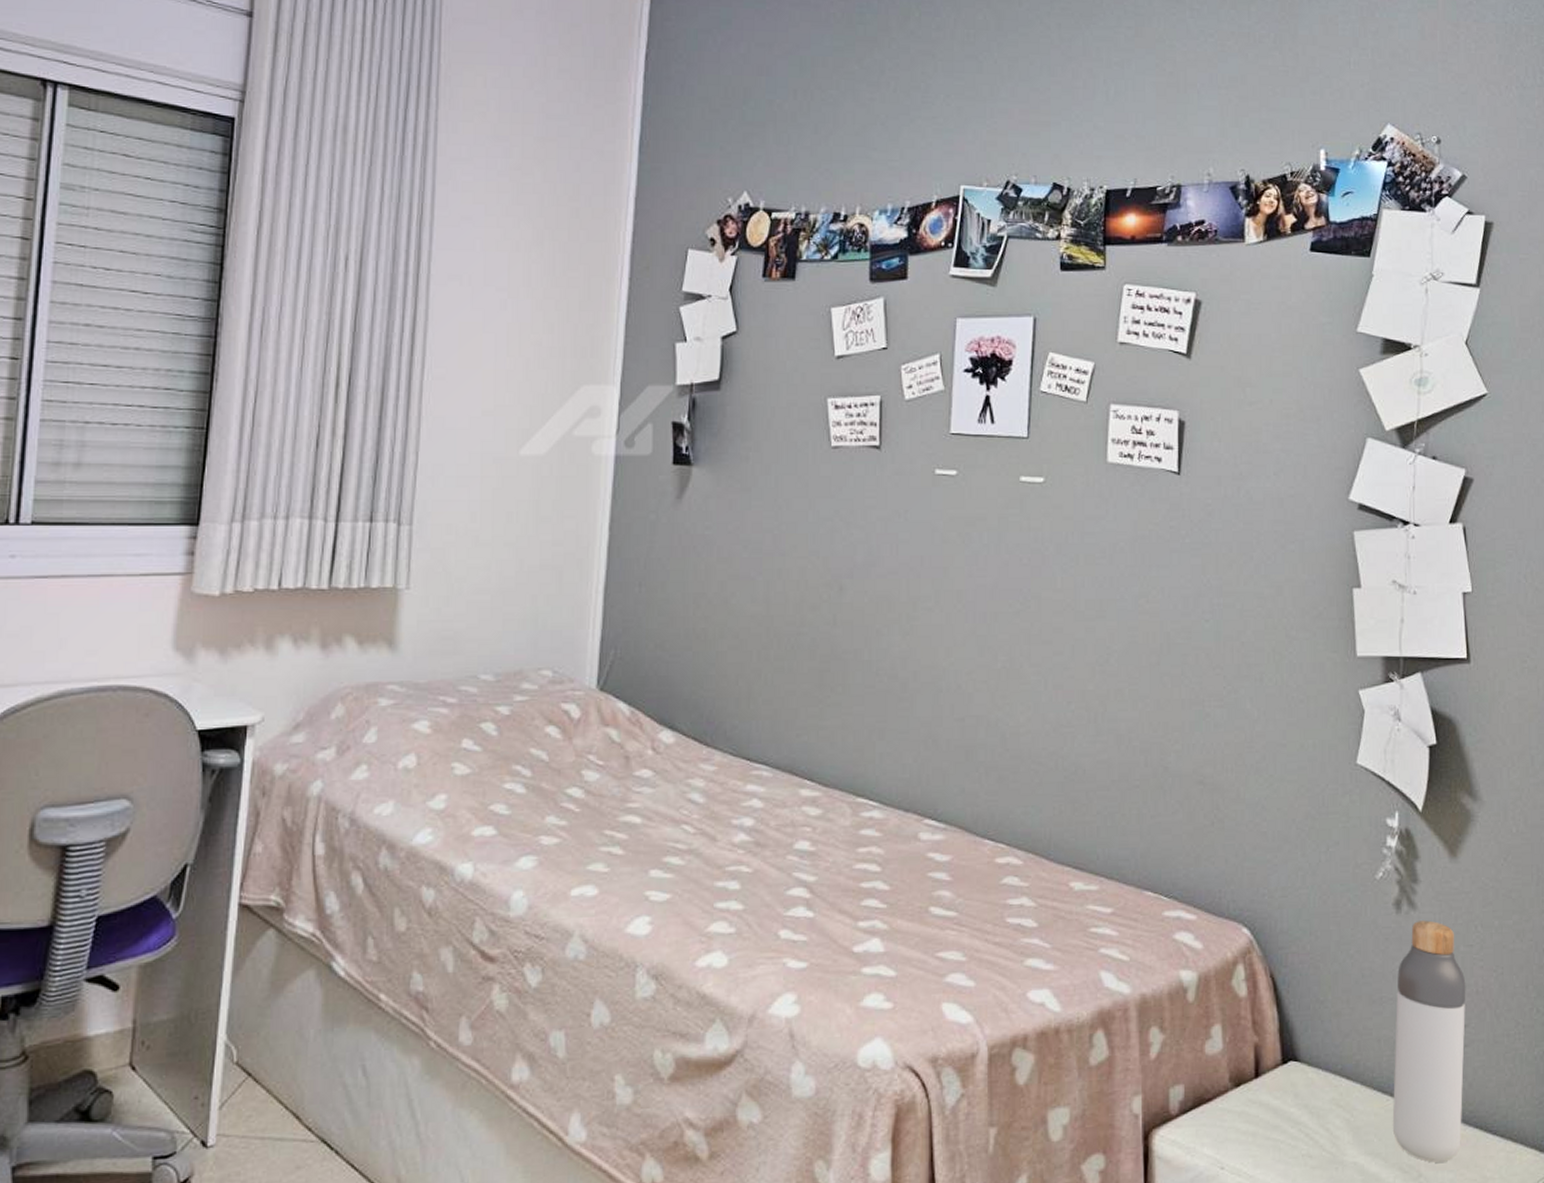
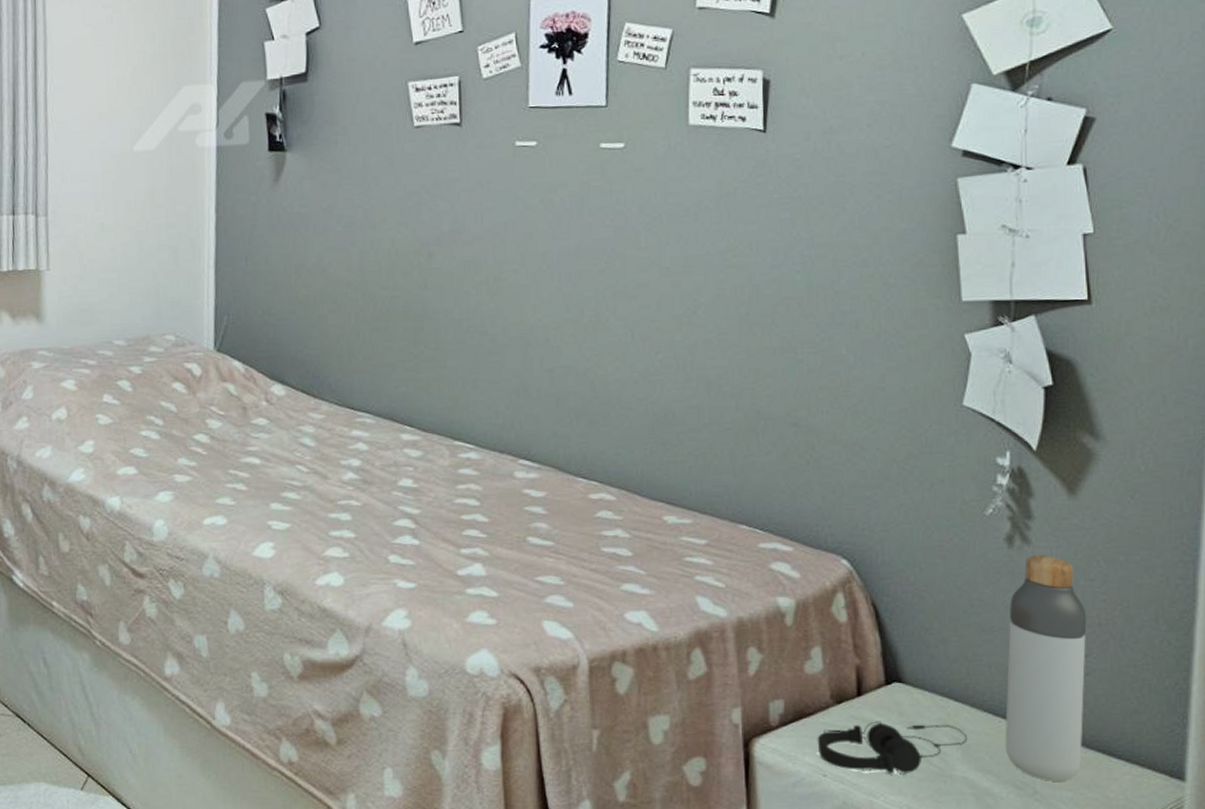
headphones: none [1215,1104,1359,1163] -> present [817,721,968,775]

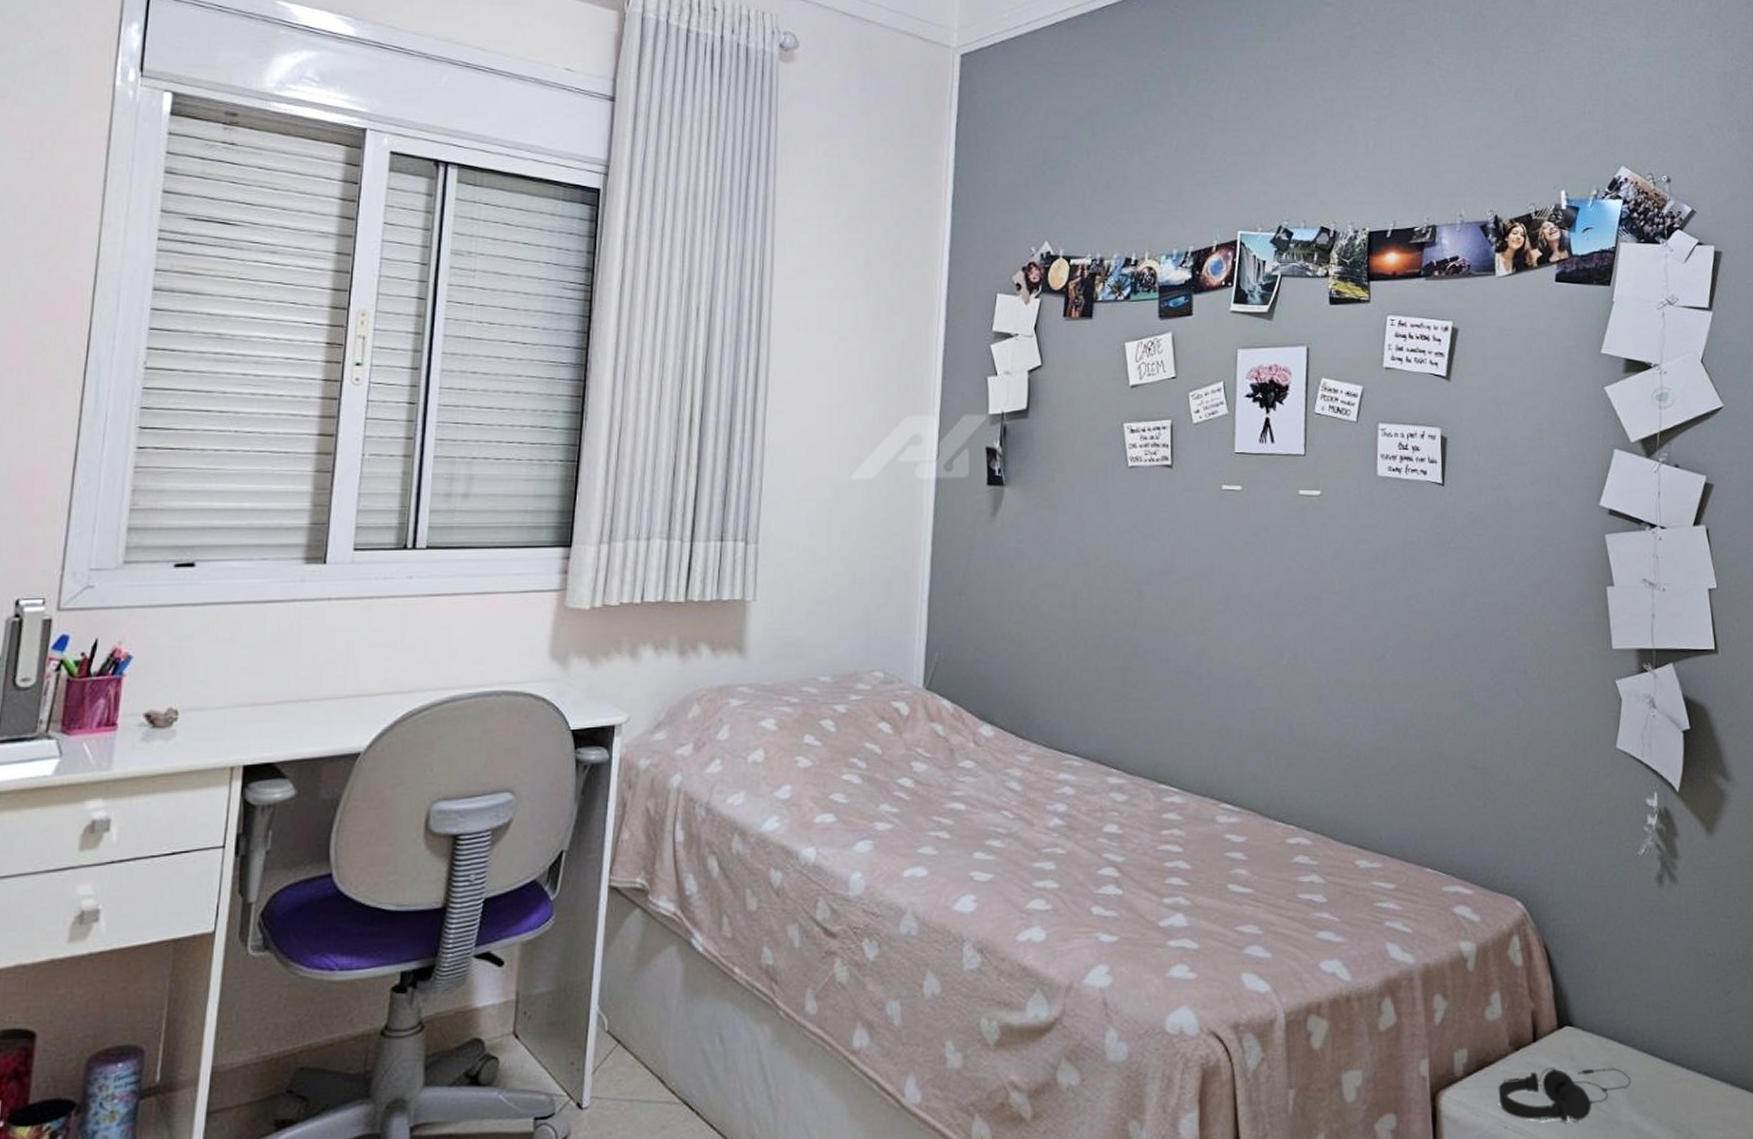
bottle: present [1005,555,1087,781] -> none [1662,893,1729,1122]

